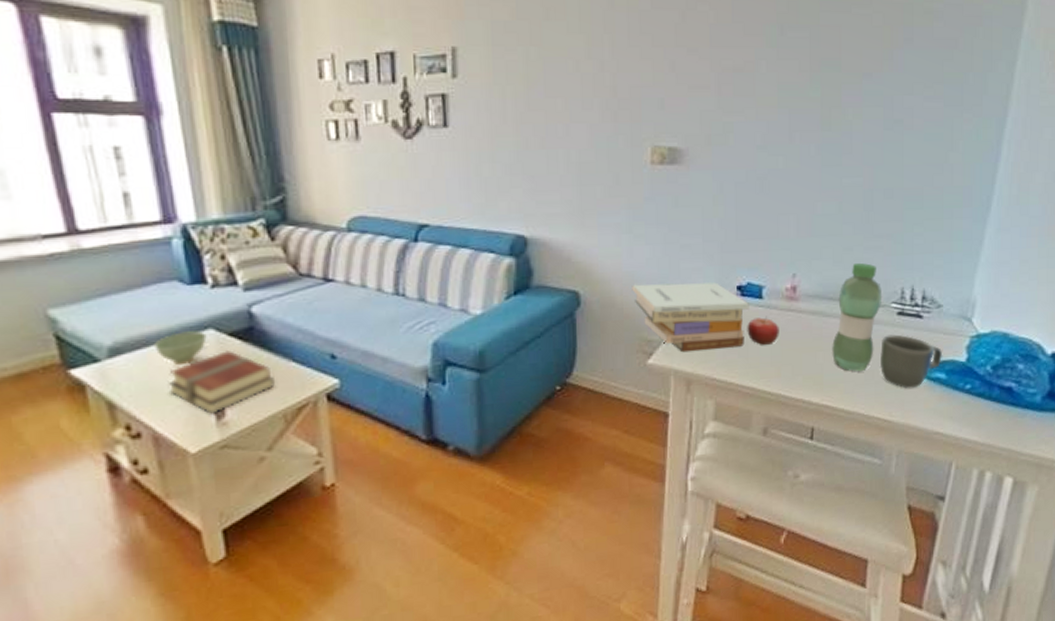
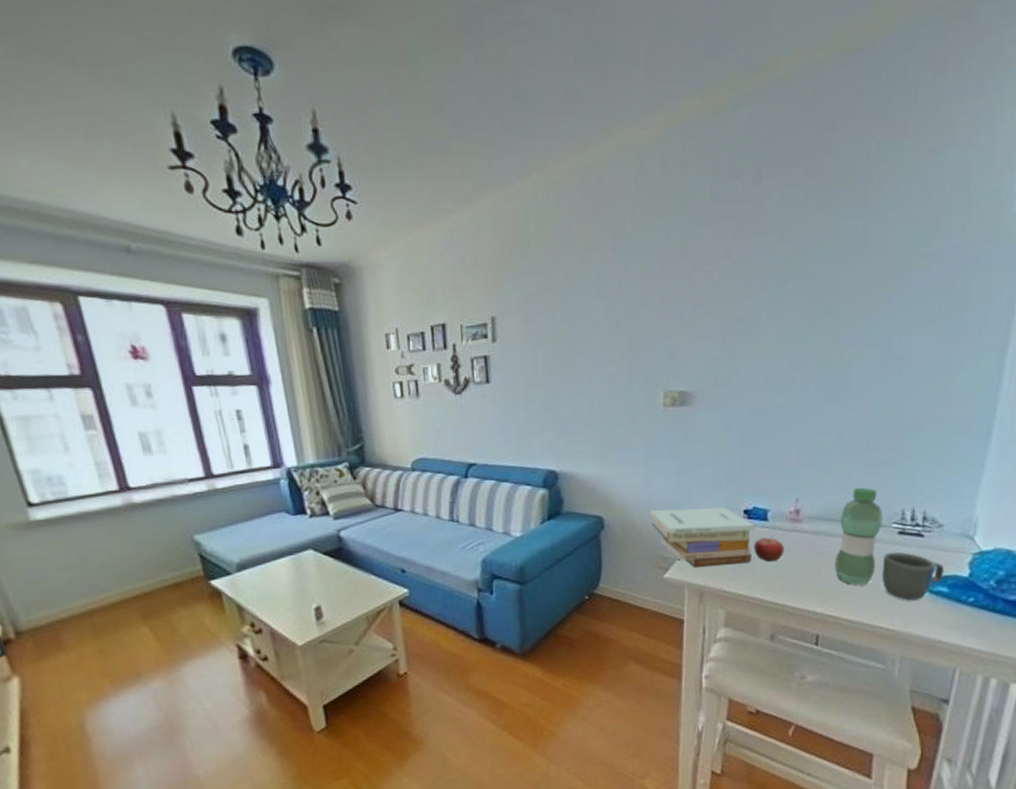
bowl: present [153,331,207,365] -> none [269,551,308,577]
books: present [167,350,276,414] -> none [280,566,360,615]

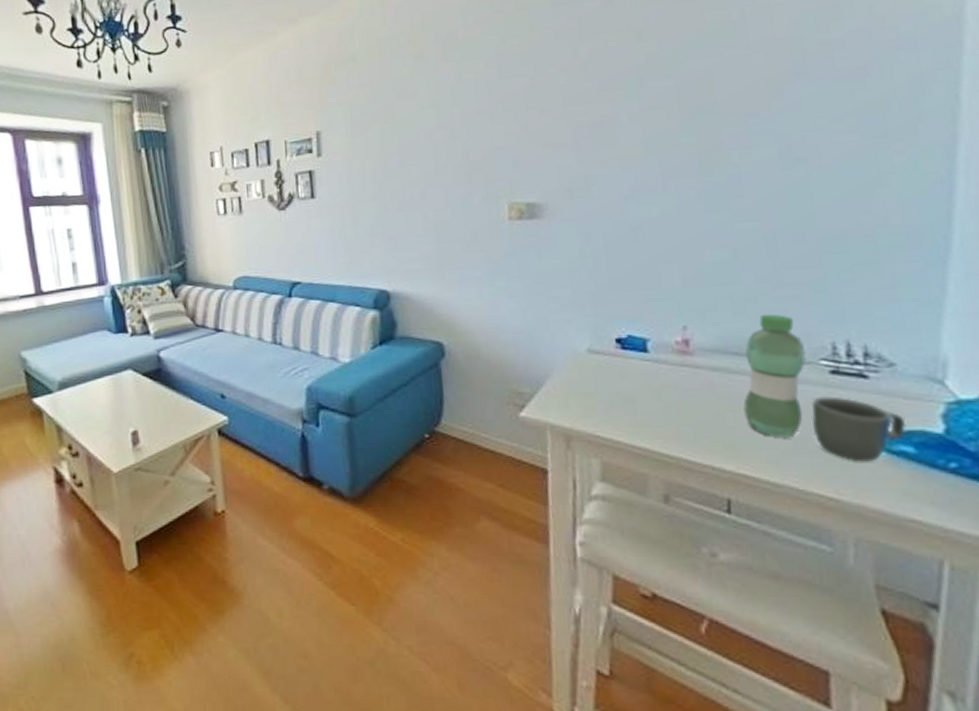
books: present [649,507,756,568] -> none [497,335,633,407]
fruit: present [754,536,784,562] -> none [631,371,673,402]

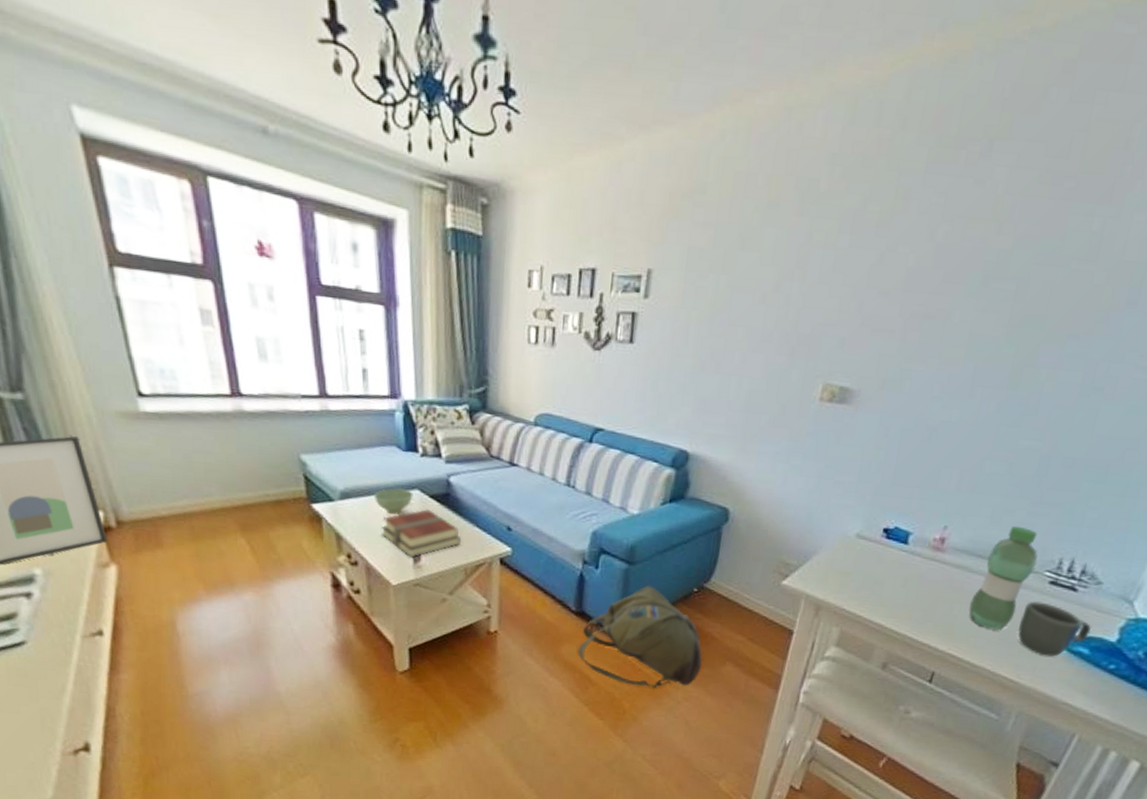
bowl: none [89,371,127,398] -> present [373,488,413,515]
books: none [98,388,178,440] -> present [381,509,462,558]
backpack: none [312,438,453,558] -> present [577,586,703,688]

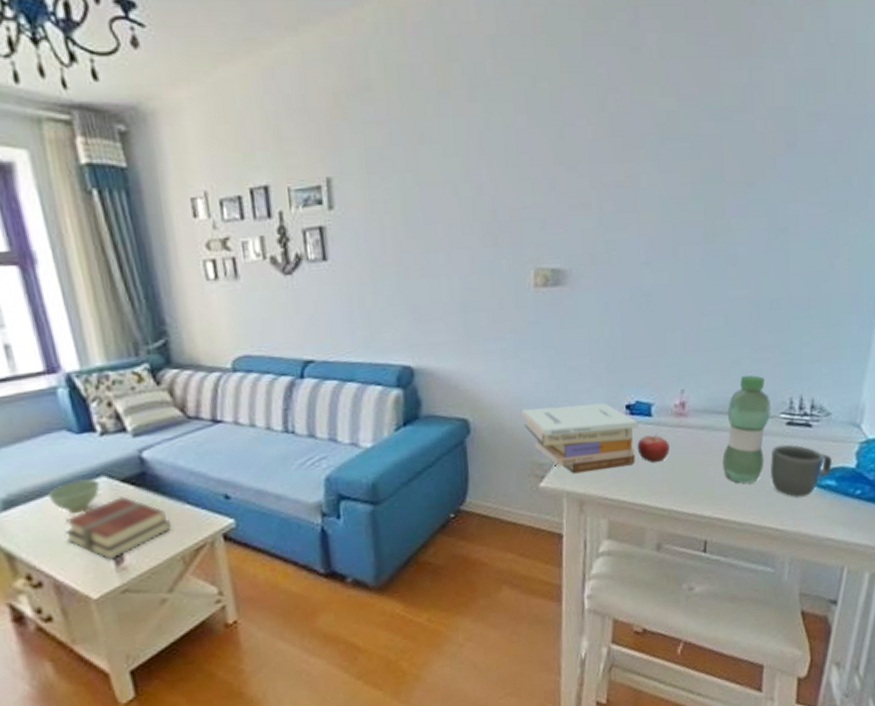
backpack: present [577,586,703,688] -> none [336,523,477,641]
books: none [779,510,893,585] -> present [520,402,639,474]
fruit: none [885,561,919,588] -> present [637,433,670,463]

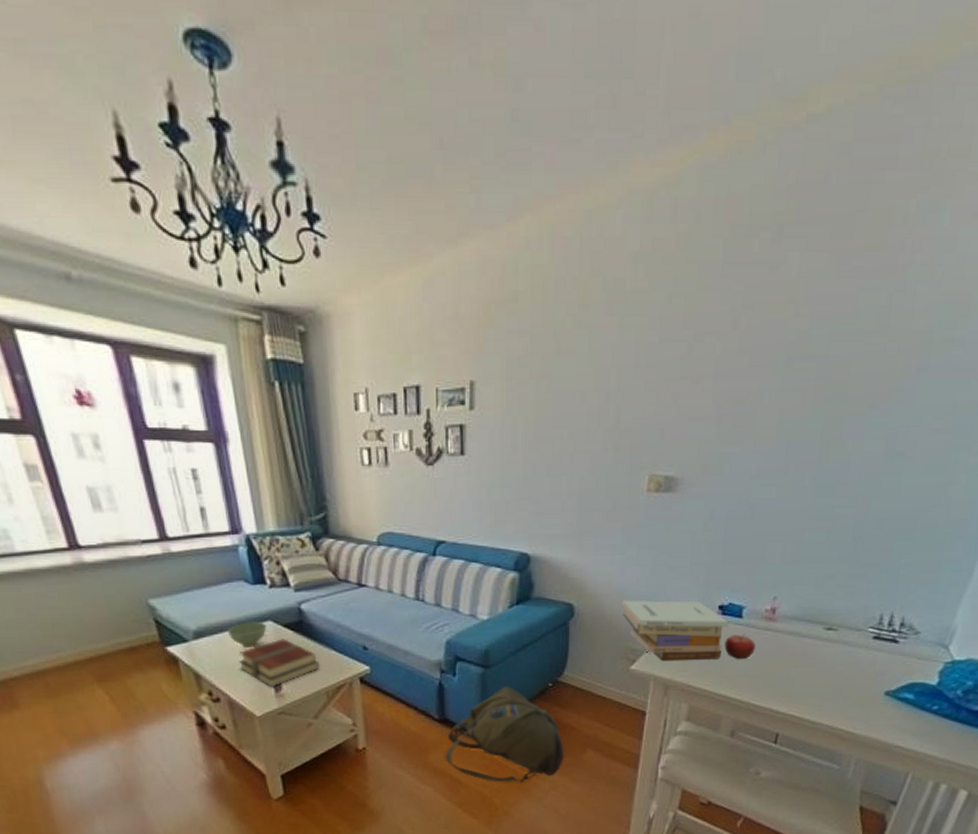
backpack: none [336,523,477,641] -> present [445,686,564,782]
water bottle: present [722,375,772,484] -> none [803,589,861,688]
mug: present [770,444,833,497] -> none [848,656,914,706]

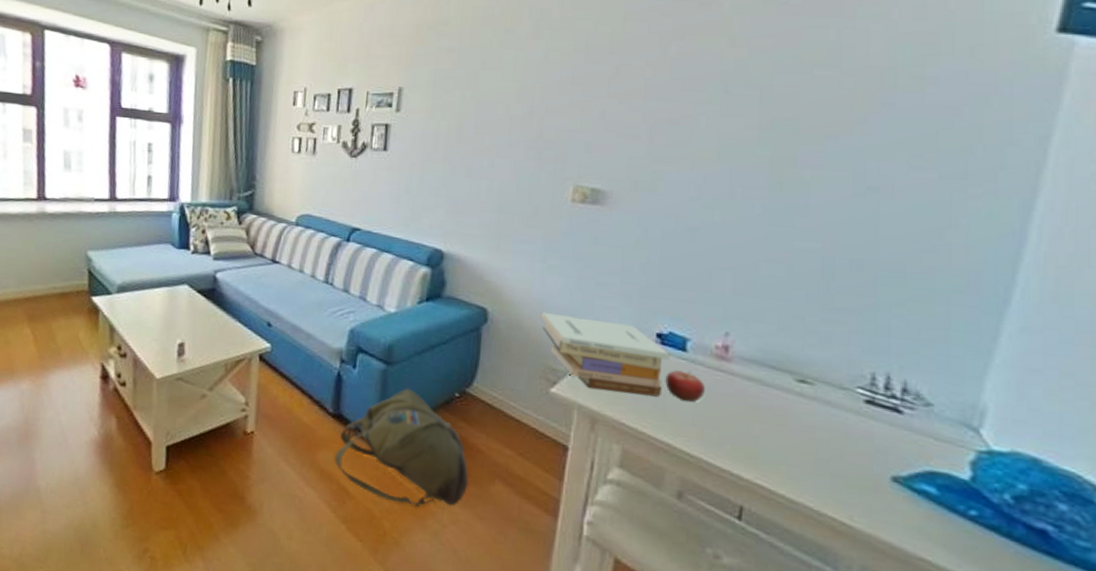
bowl: present [227,622,267,647] -> none [146,283,183,308]
books: present [238,639,320,687] -> none [150,303,224,351]

